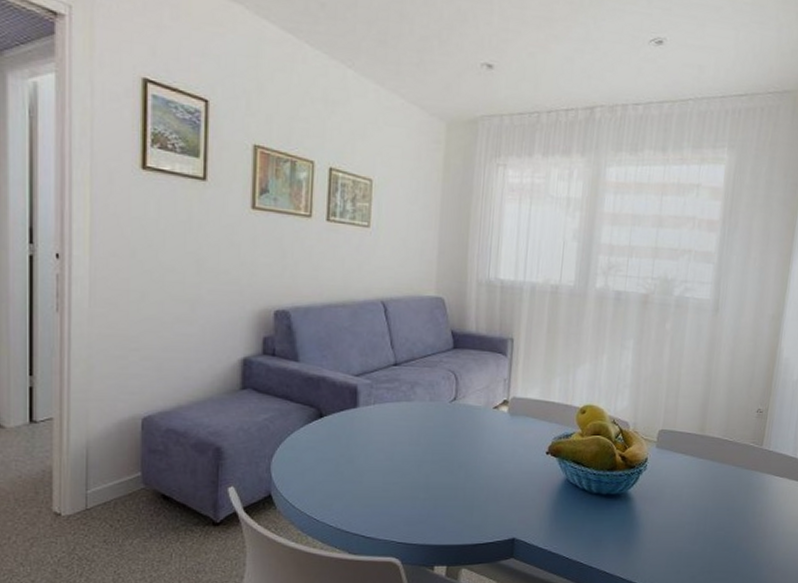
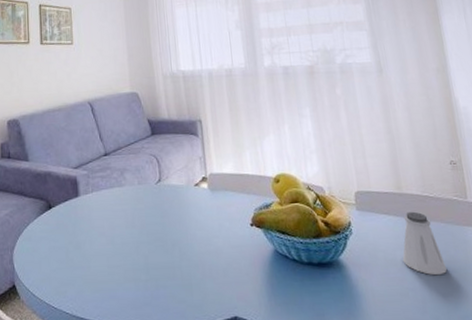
saltshaker: none [687,453,726,513] -> present [402,211,447,276]

